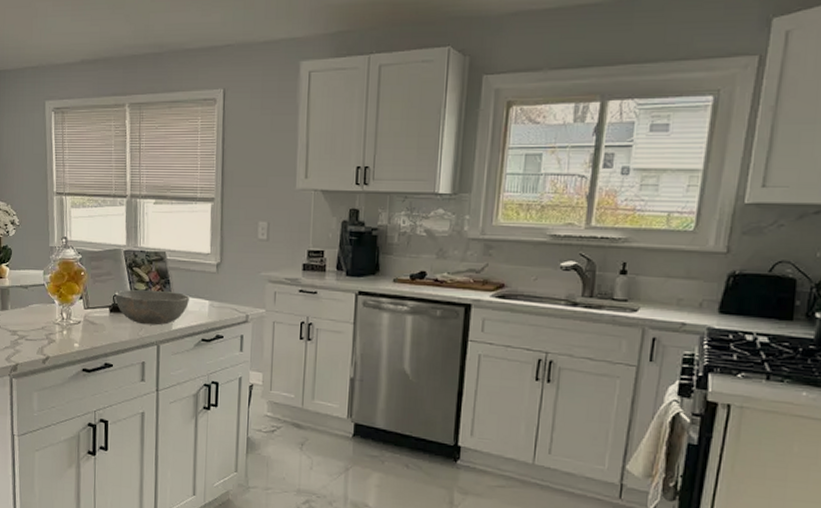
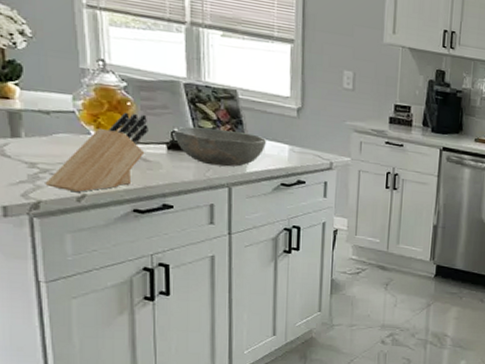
knife block: none [22,281,96,354] -> present [45,112,148,192]

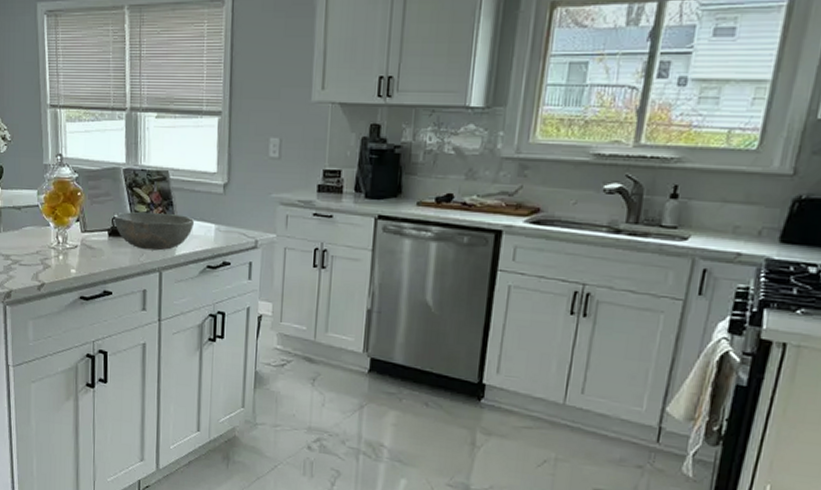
knife block: present [45,112,148,192] -> none [15,202,94,281]

